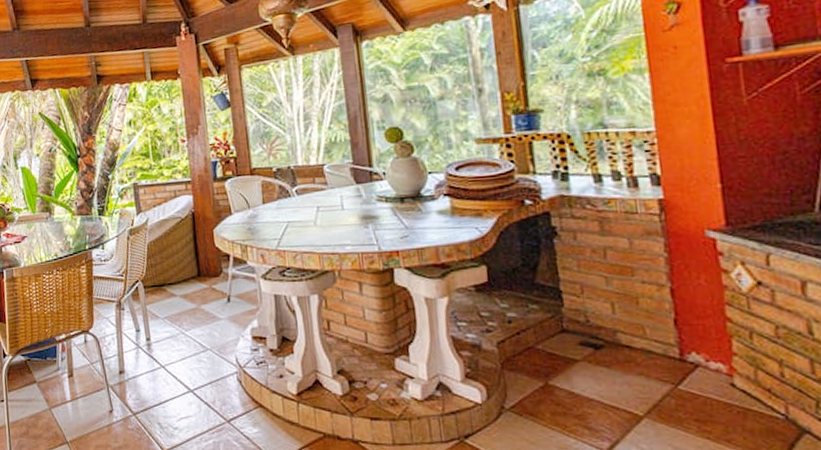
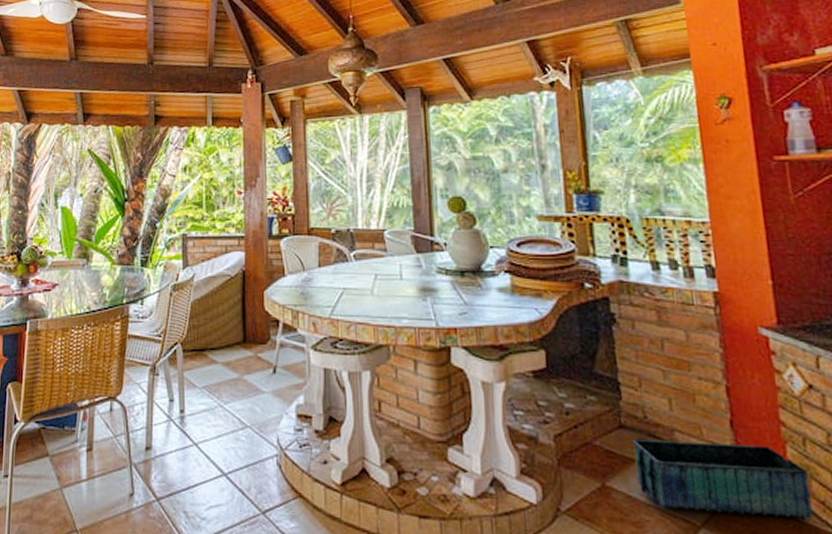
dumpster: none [574,340,760,409] -> present [631,438,815,523]

